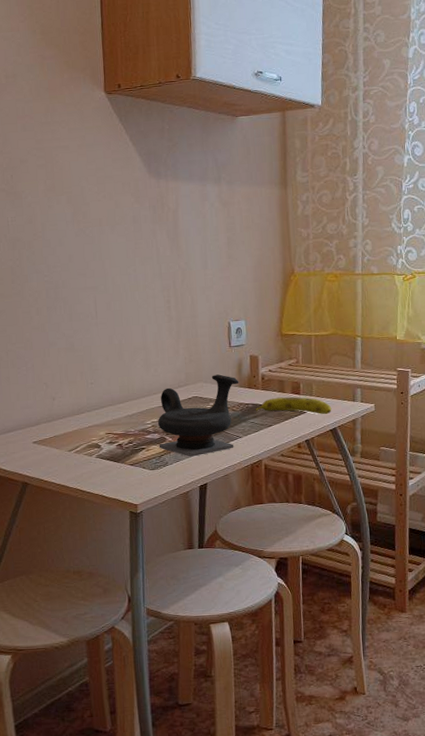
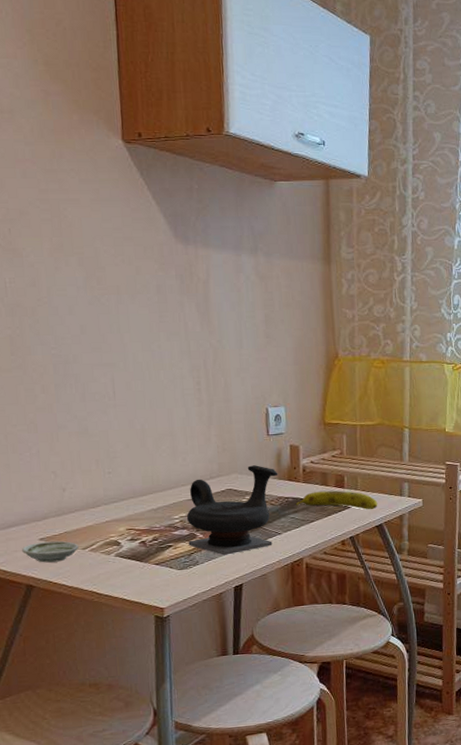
saucer: none [19,443,66,463] -> present [22,540,79,563]

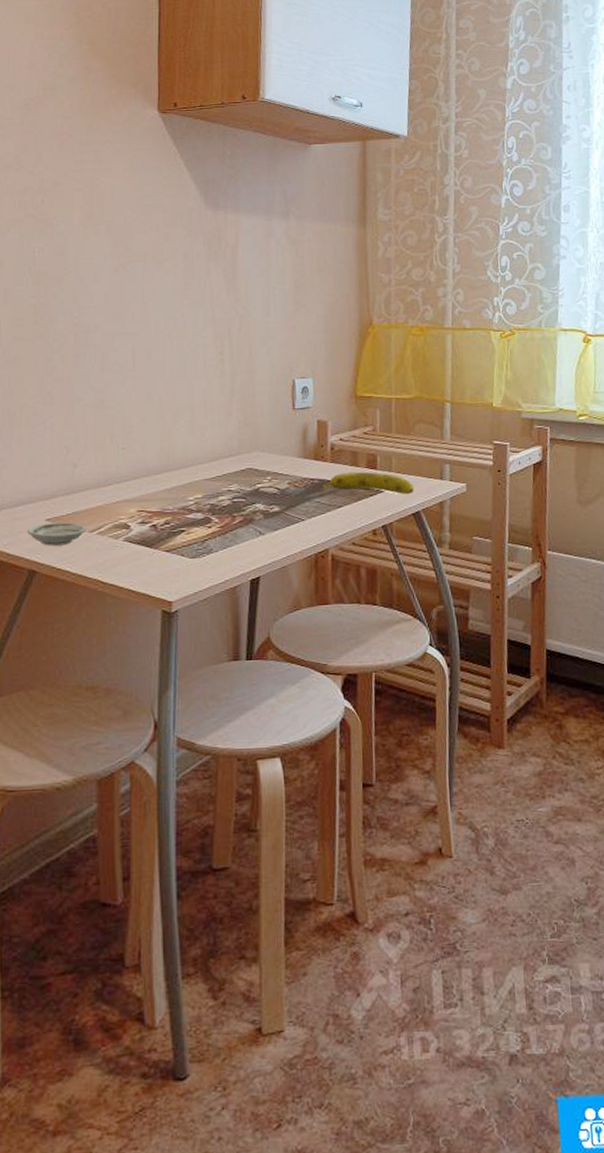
teapot: present [186,465,278,556] -> none [202,442,304,543]

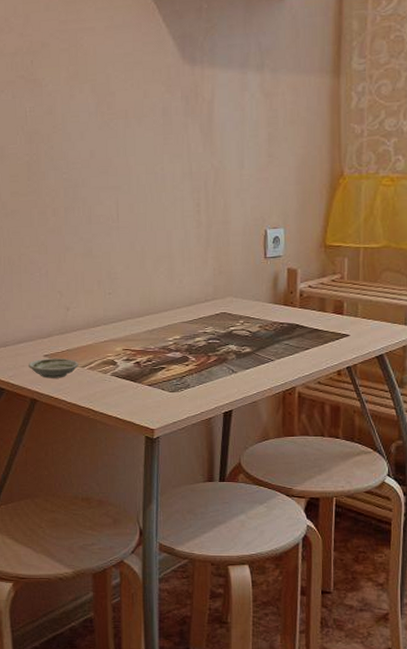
fruit: present [322,472,415,495] -> none [290,317,379,339]

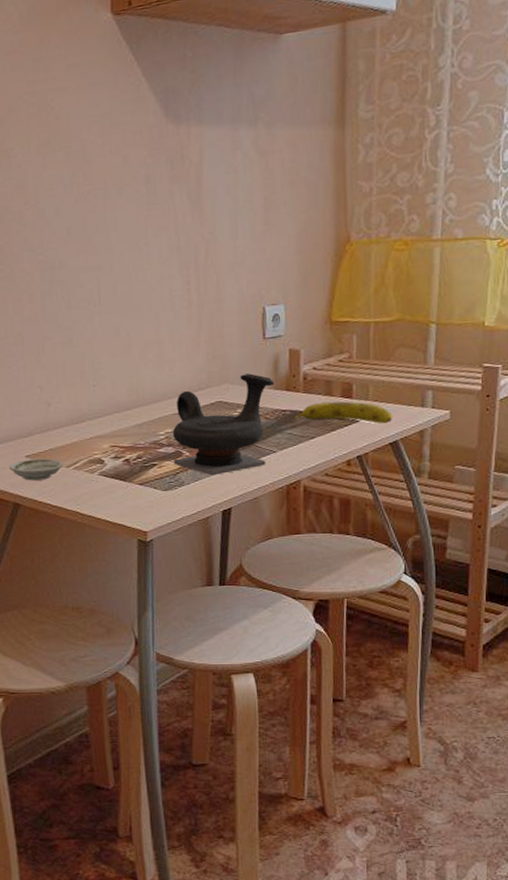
teapot: none [180,289,274,380] -> present [172,373,275,476]
fruit: none [290,317,379,339] -> present [294,401,393,424]

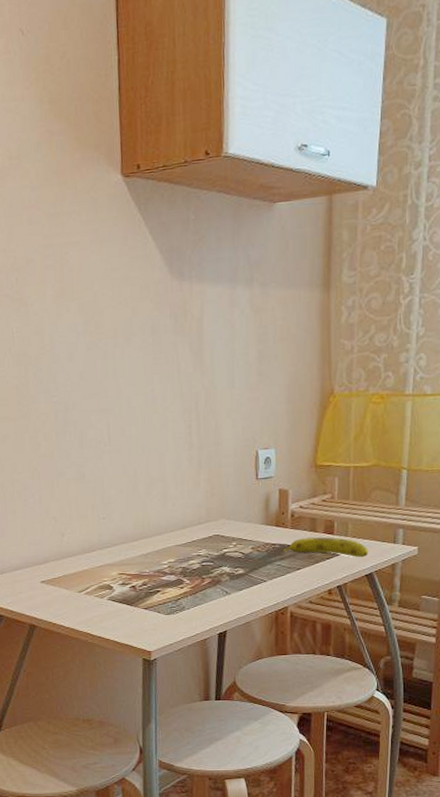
saucer: present [9,458,63,481] -> none [26,583,76,604]
teapot: present [172,373,275,476] -> none [174,510,266,602]

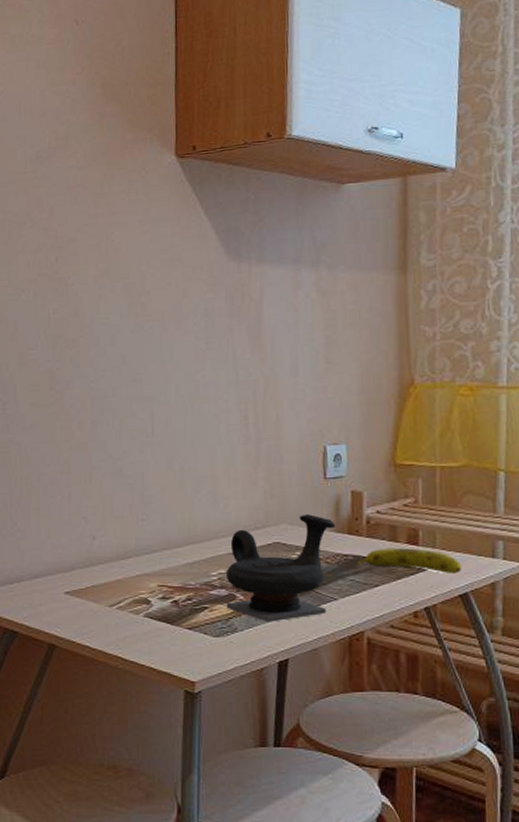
teapot: none [174,510,266,602] -> present [225,514,336,622]

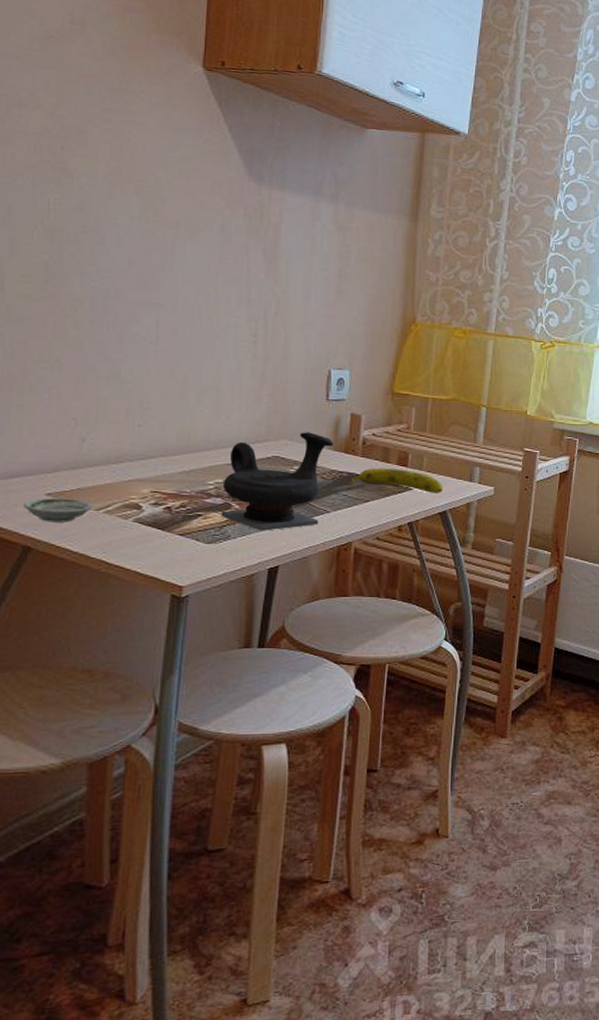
saucer: none [47,595,106,620] -> present [24,497,92,522]

